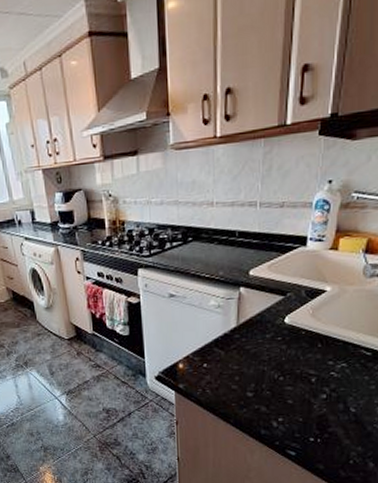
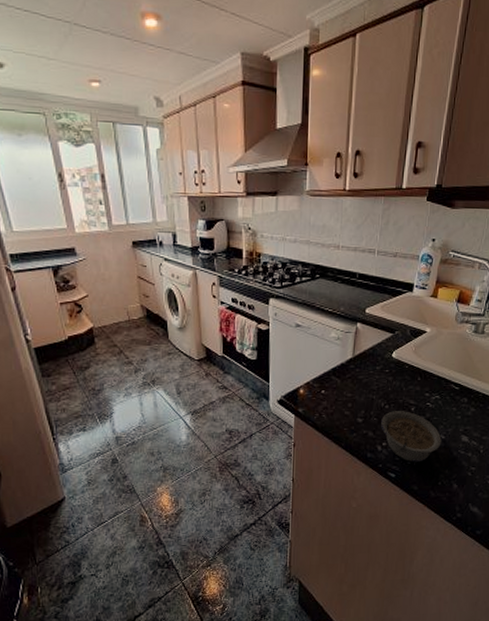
legume: none [275,382,351,439] -> present [381,411,442,463]

